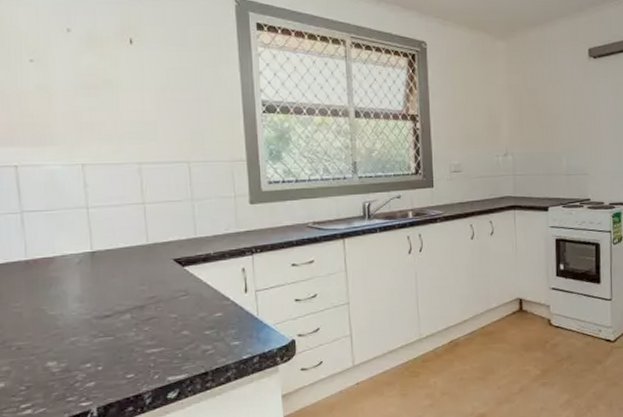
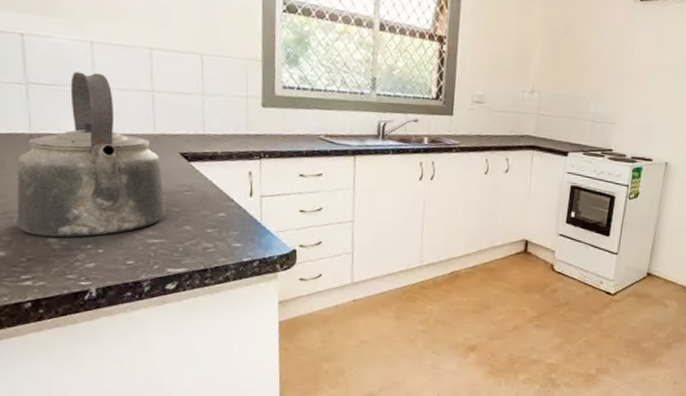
kettle: none [14,193,164,362] -> present [16,71,166,238]

